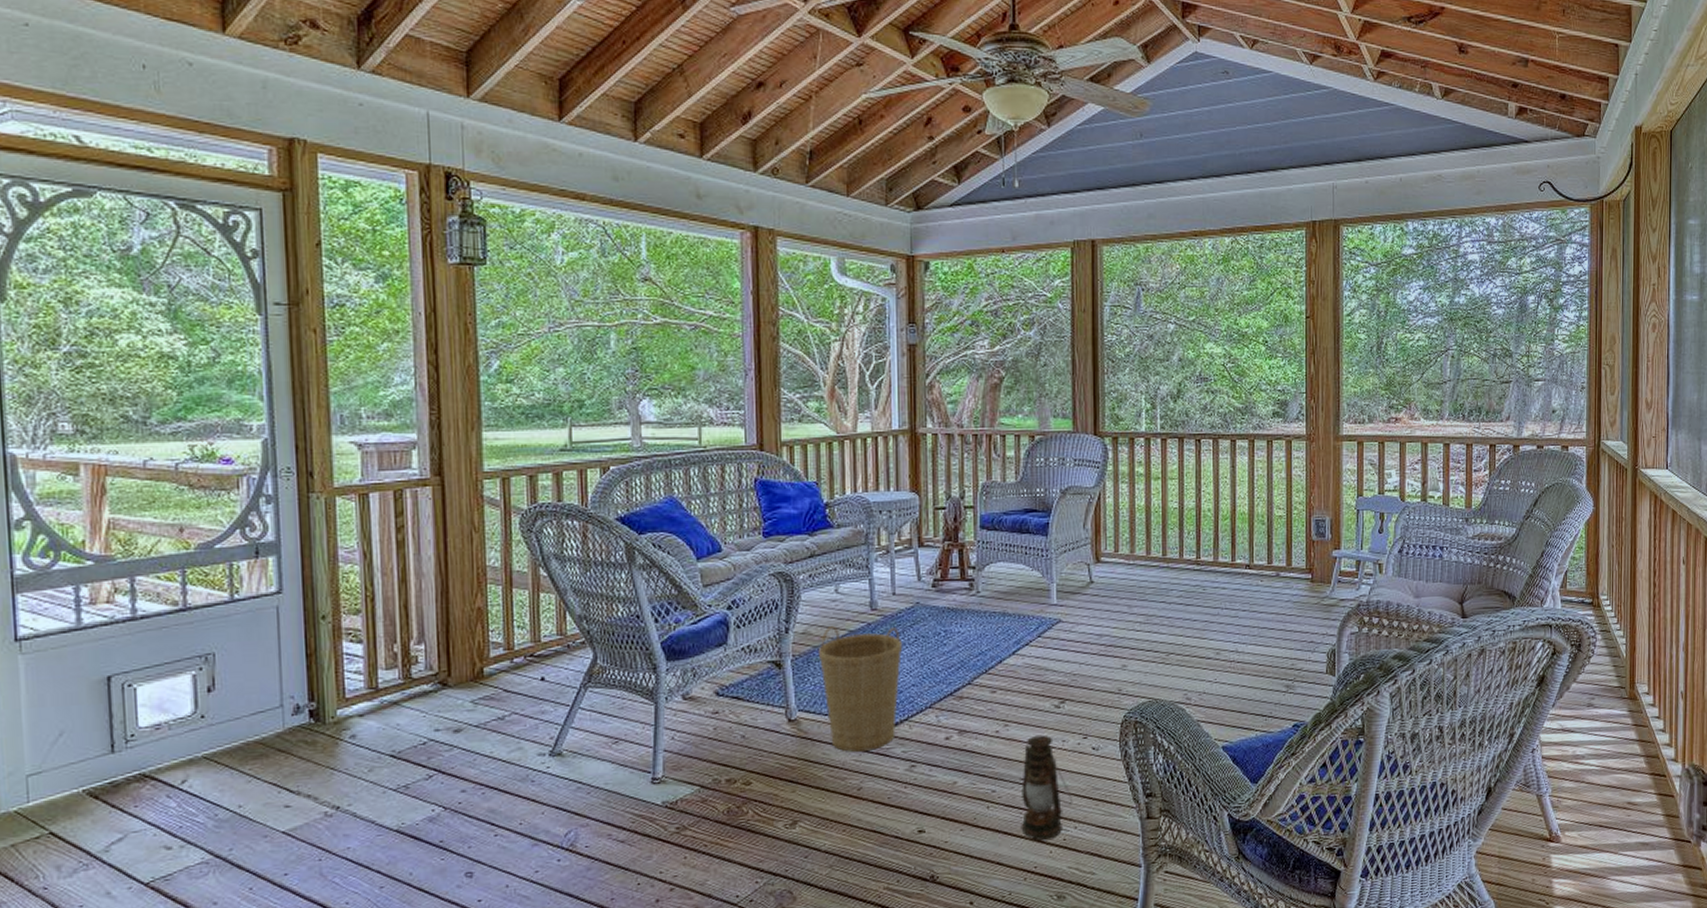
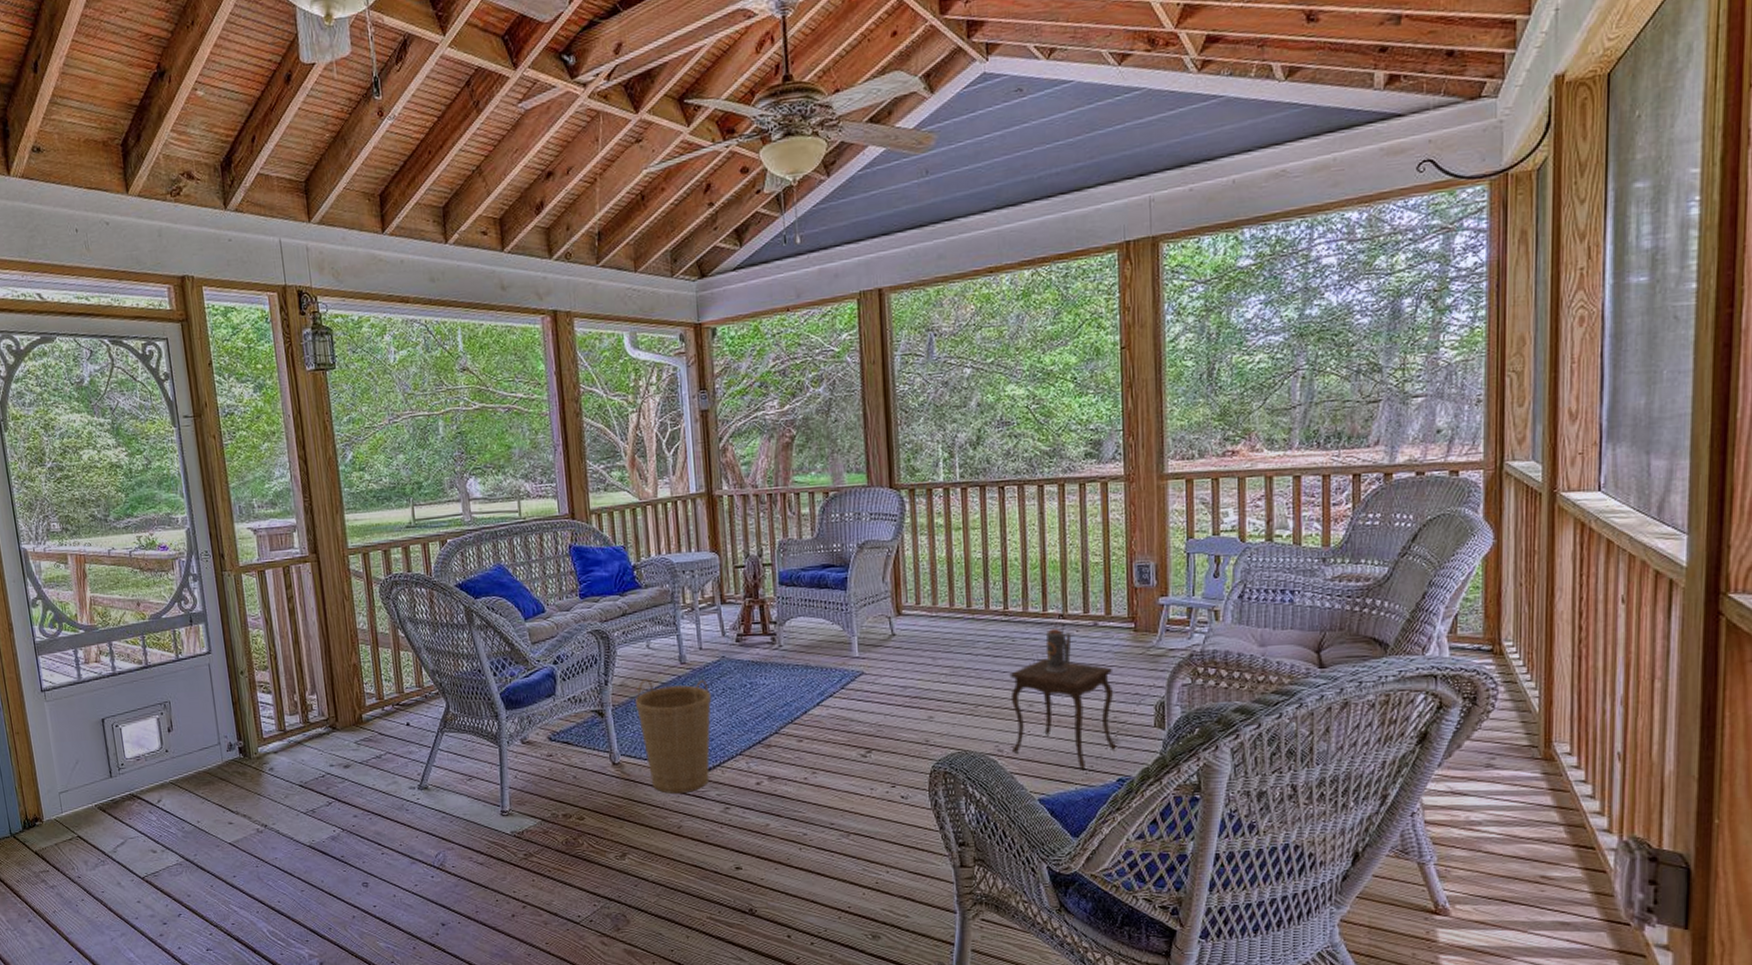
lantern: present [1021,735,1073,840] -> none [832,782,884,882]
side table: none [1199,572,1294,716] -> present [1009,622,1117,769]

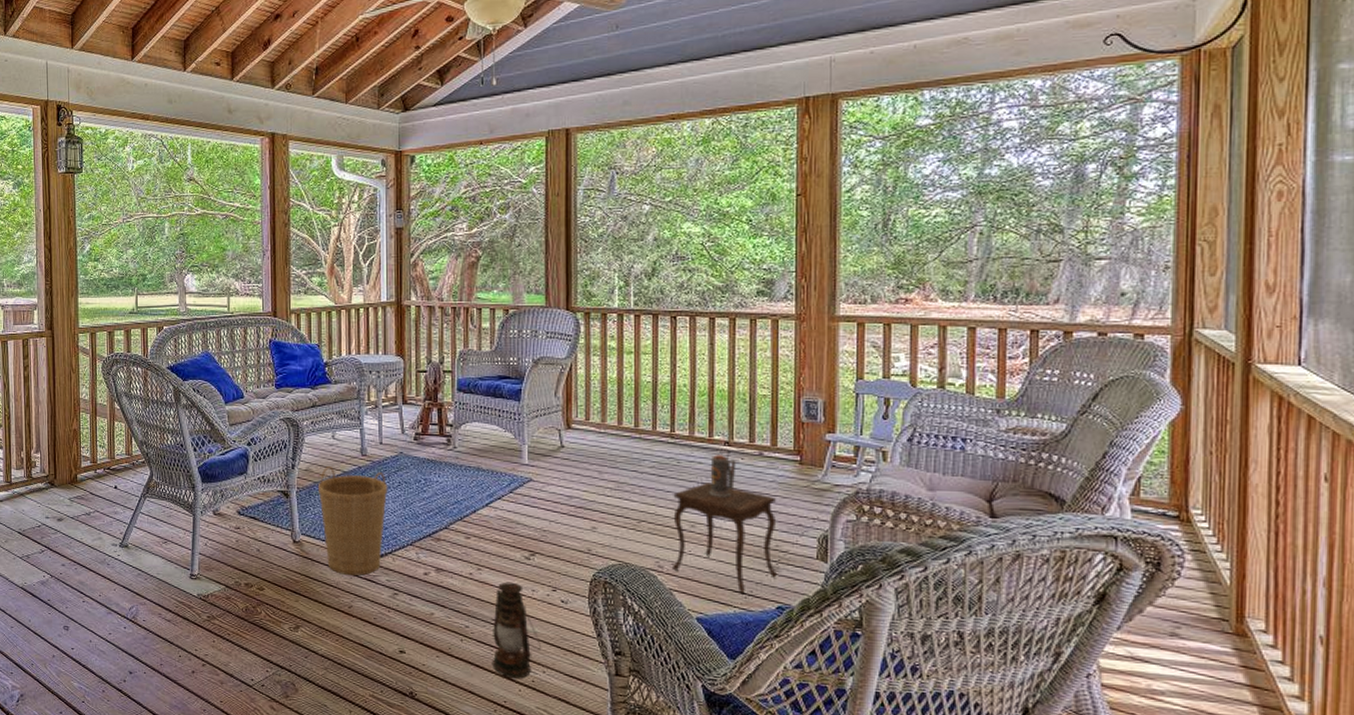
lantern: none [832,782,884,882] -> present [492,582,542,679]

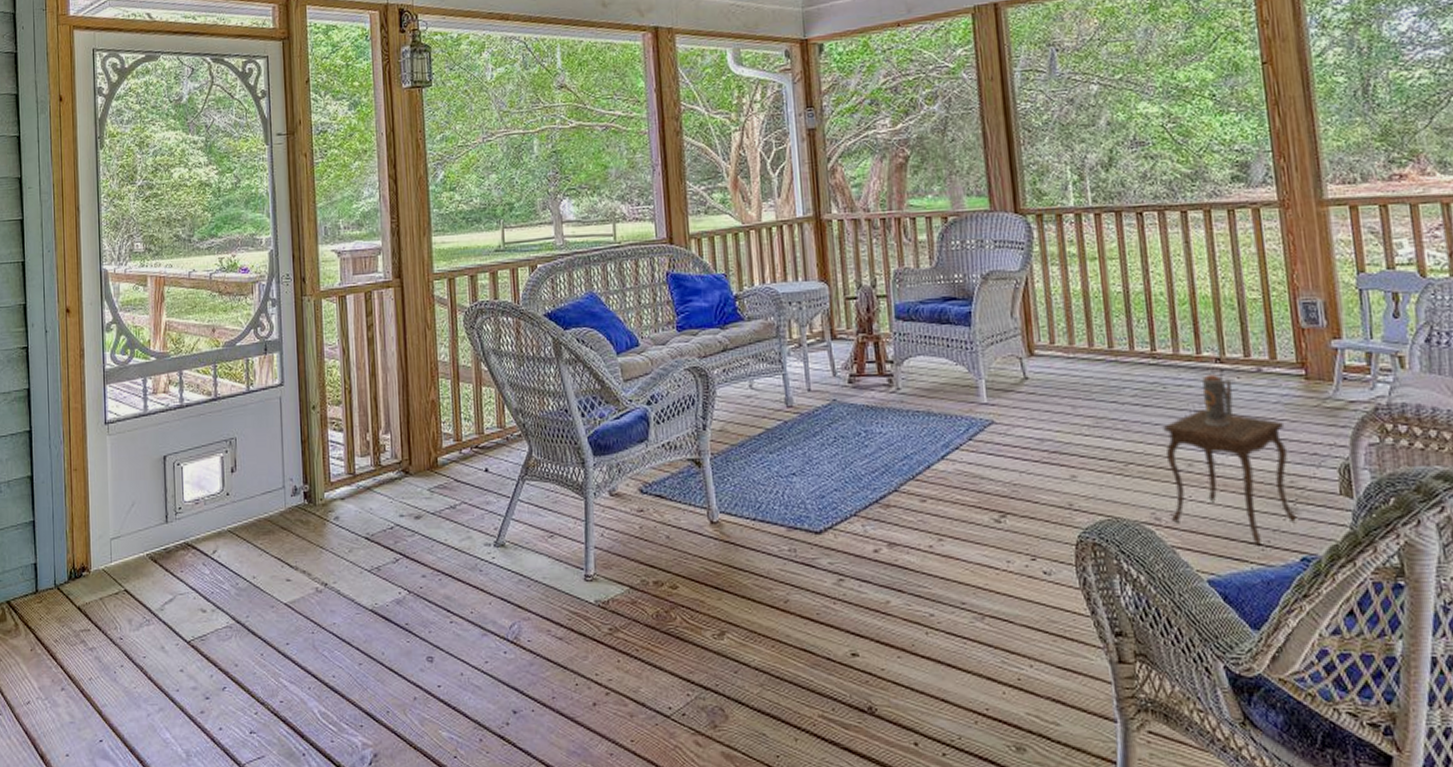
basket: present [317,465,388,576] -> none [735,422,822,560]
lantern: present [492,582,542,679] -> none [963,553,1026,677]

